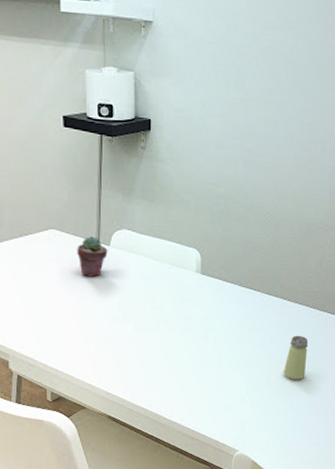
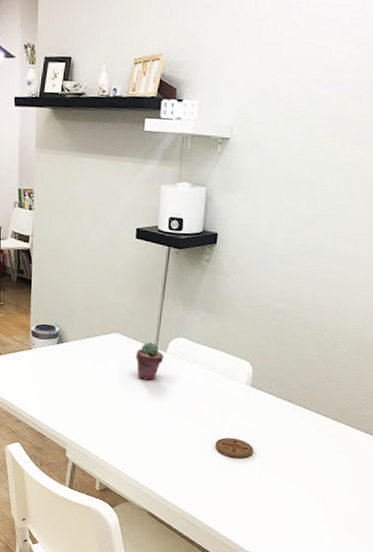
coaster: none [170,327,211,348] -> present [214,437,254,459]
saltshaker: present [283,335,309,380] -> none [325,458,356,504]

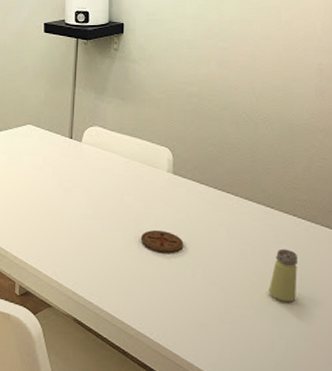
potted succulent: present [136,342,164,381] -> none [51,132,80,172]
saltshaker: none [325,458,356,504] -> present [268,248,299,302]

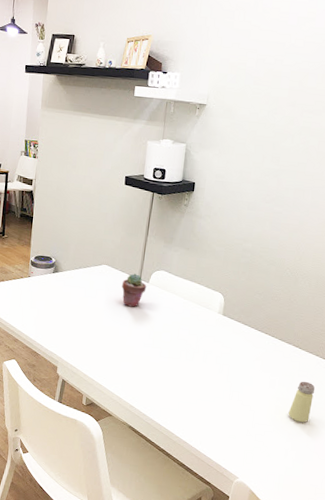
potted succulent: none [51,132,80,172] -> present [122,273,147,307]
coaster: present [140,230,184,253] -> none [190,359,225,379]

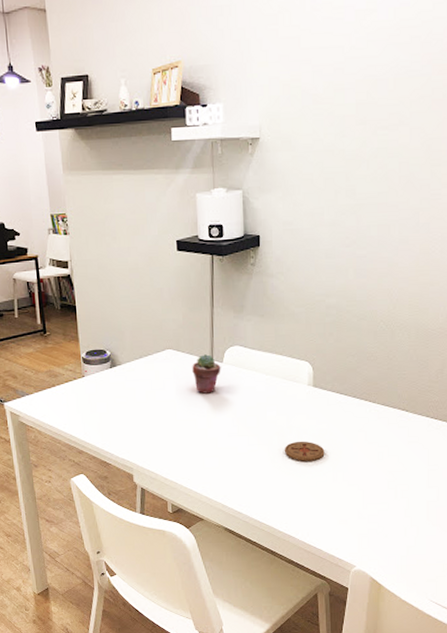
coaster: none [190,359,225,379] -> present [284,441,325,461]
saltshaker: present [288,381,315,423] -> none [402,447,430,495]

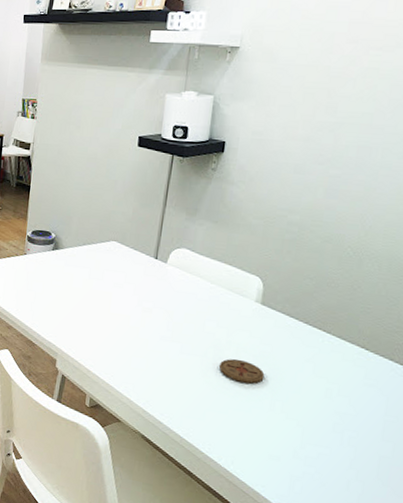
potted succulent: present [192,354,221,394] -> none [133,251,165,292]

